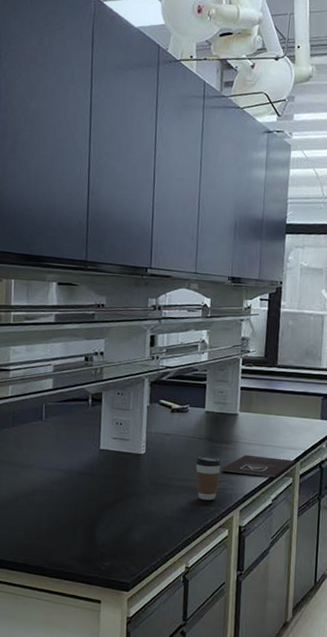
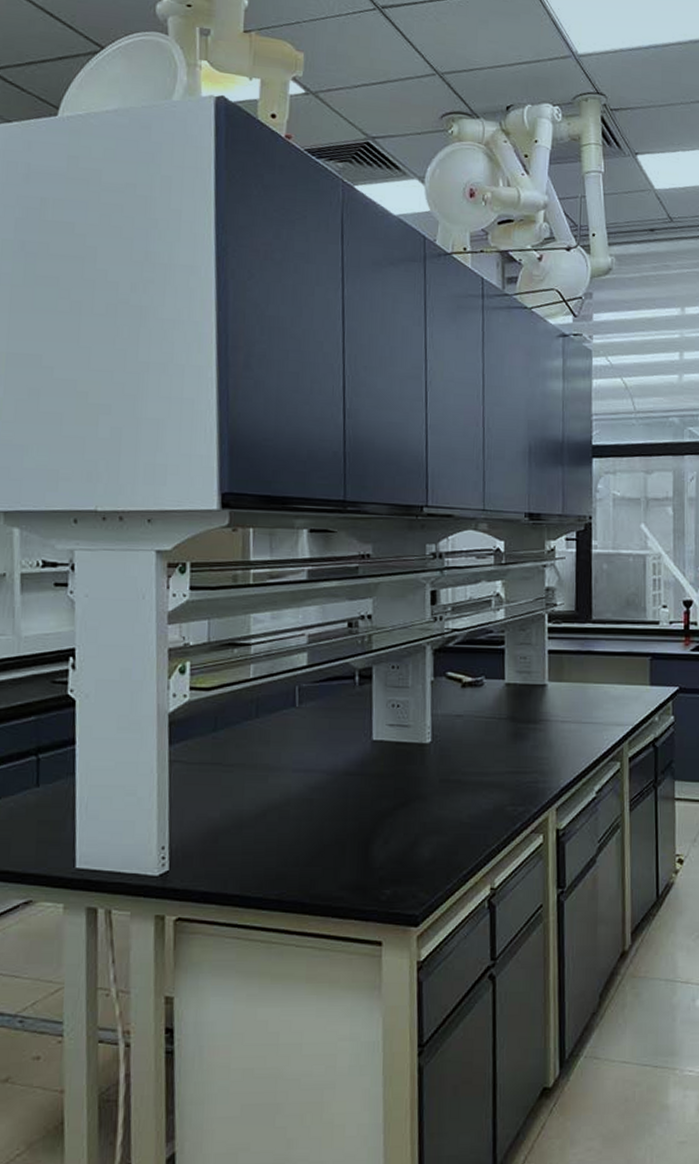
coffee cup: present [195,456,221,501] -> none [496,741,529,799]
book: present [221,454,296,478] -> none [530,736,622,764]

